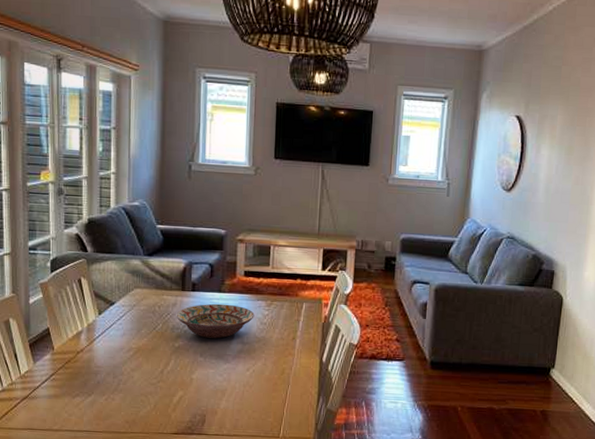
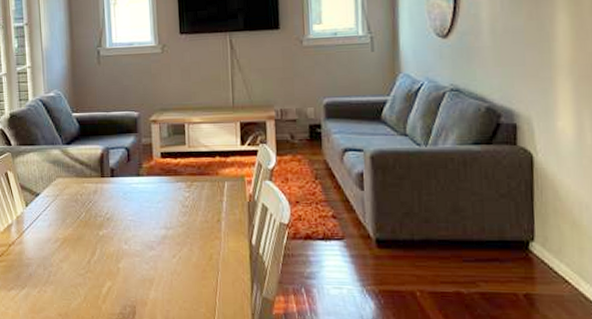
decorative bowl: present [176,303,254,339] -> none [98,188,175,225]

